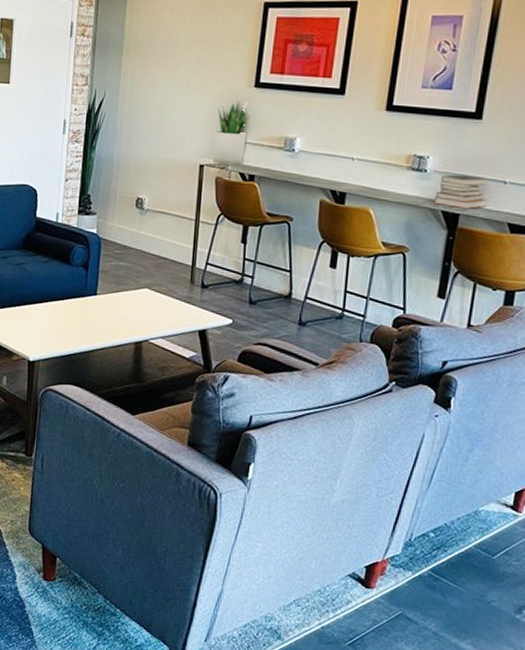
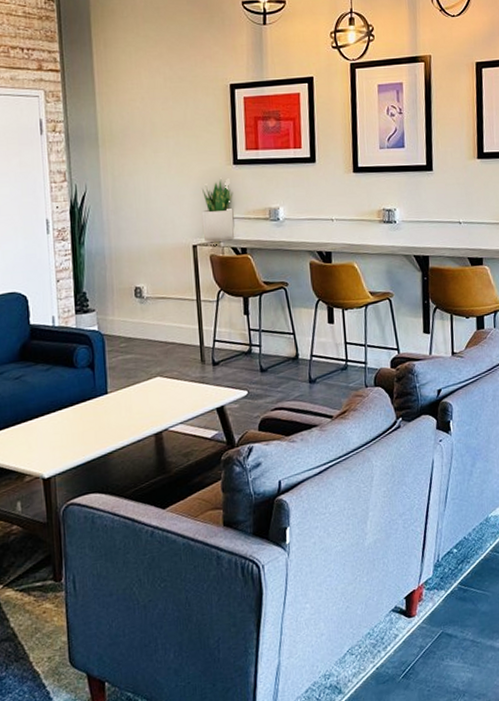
books: present [433,174,488,210] -> none [406,221,450,251]

